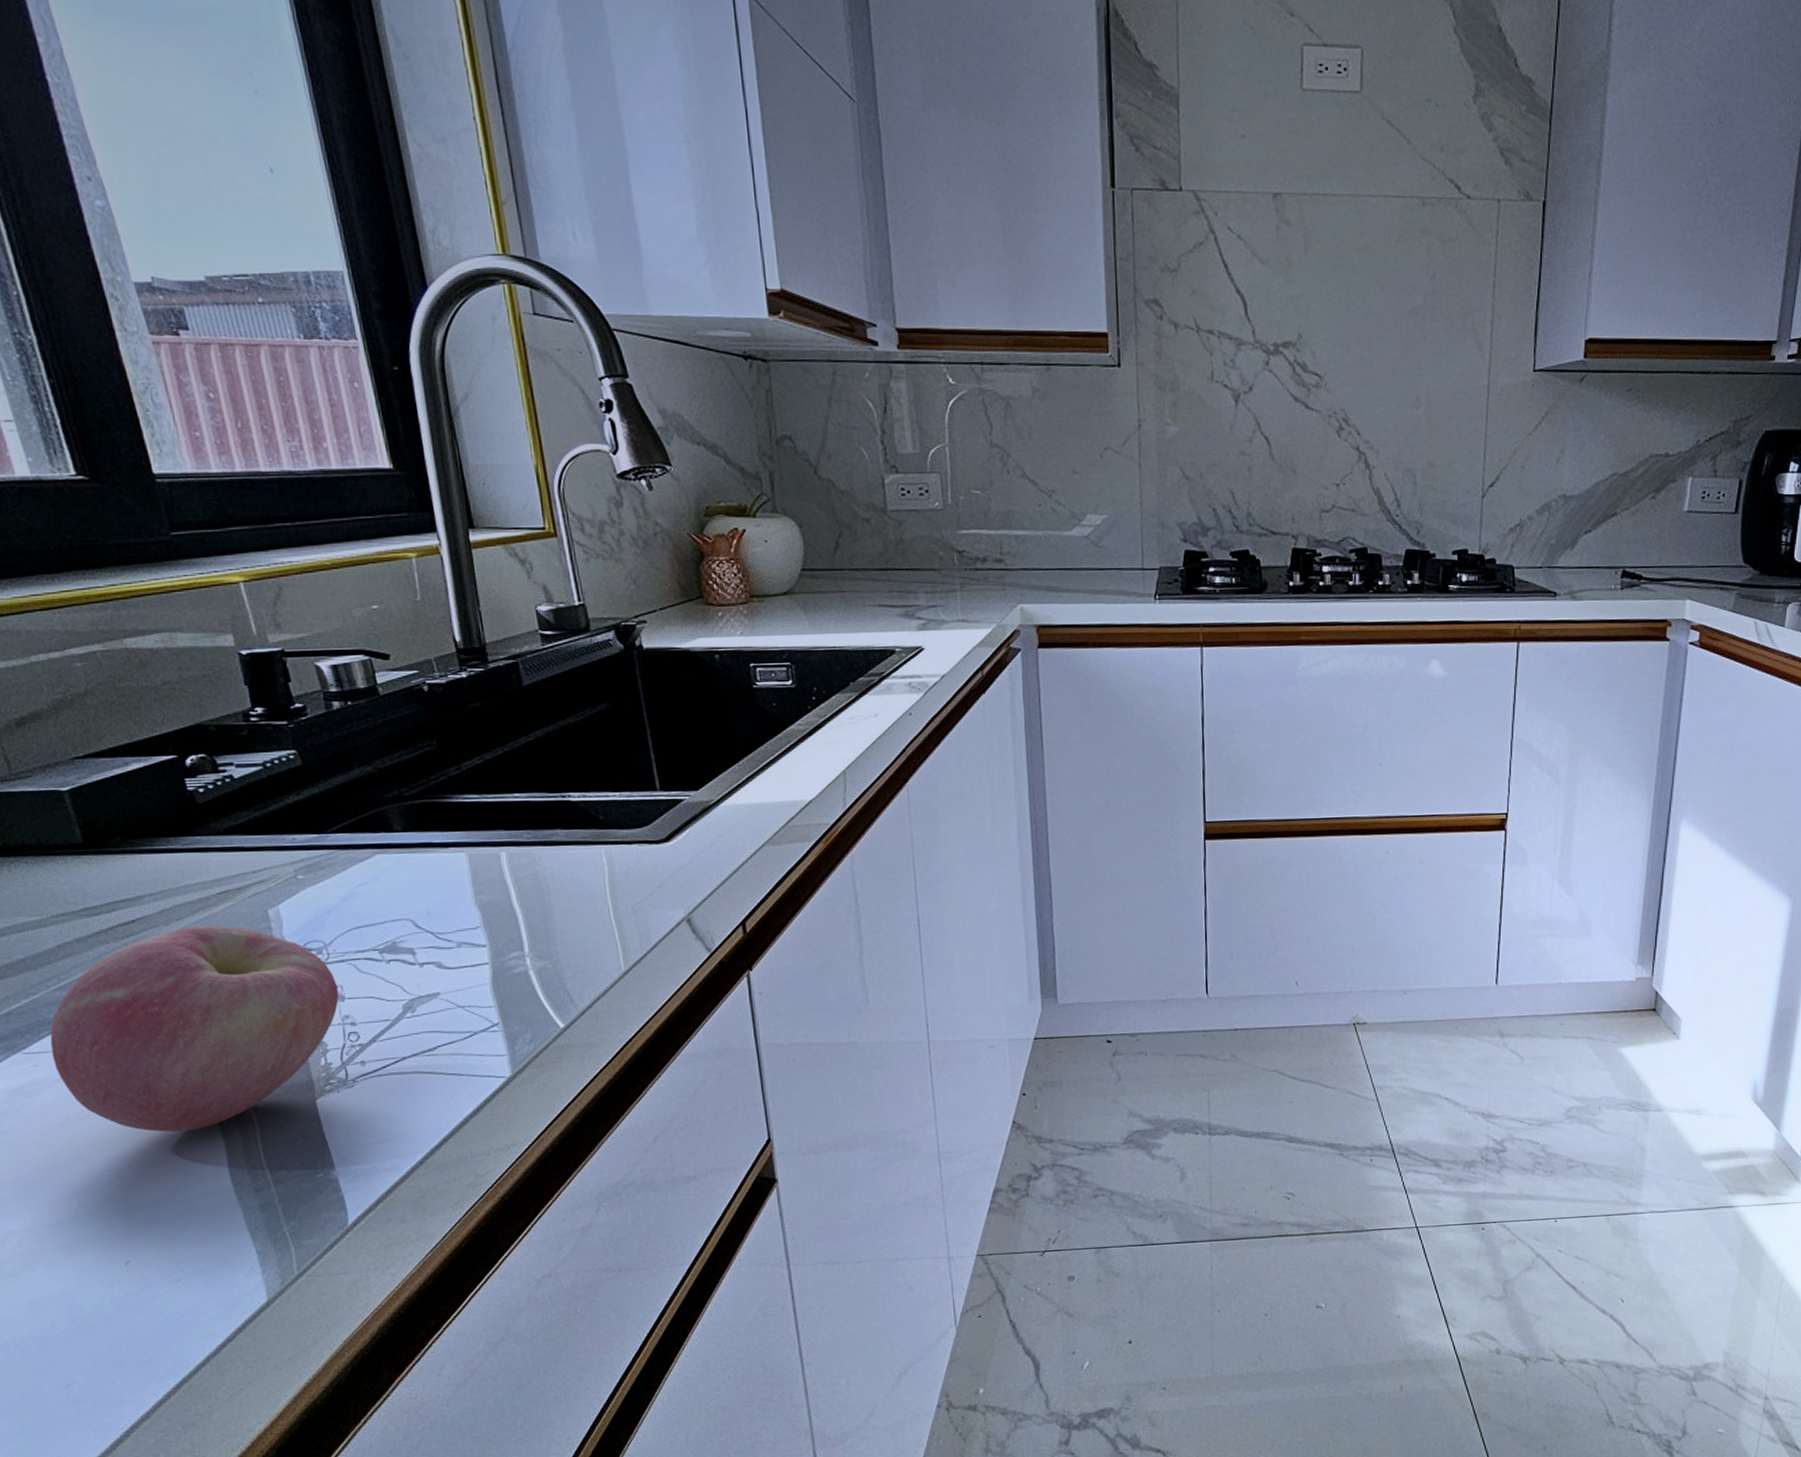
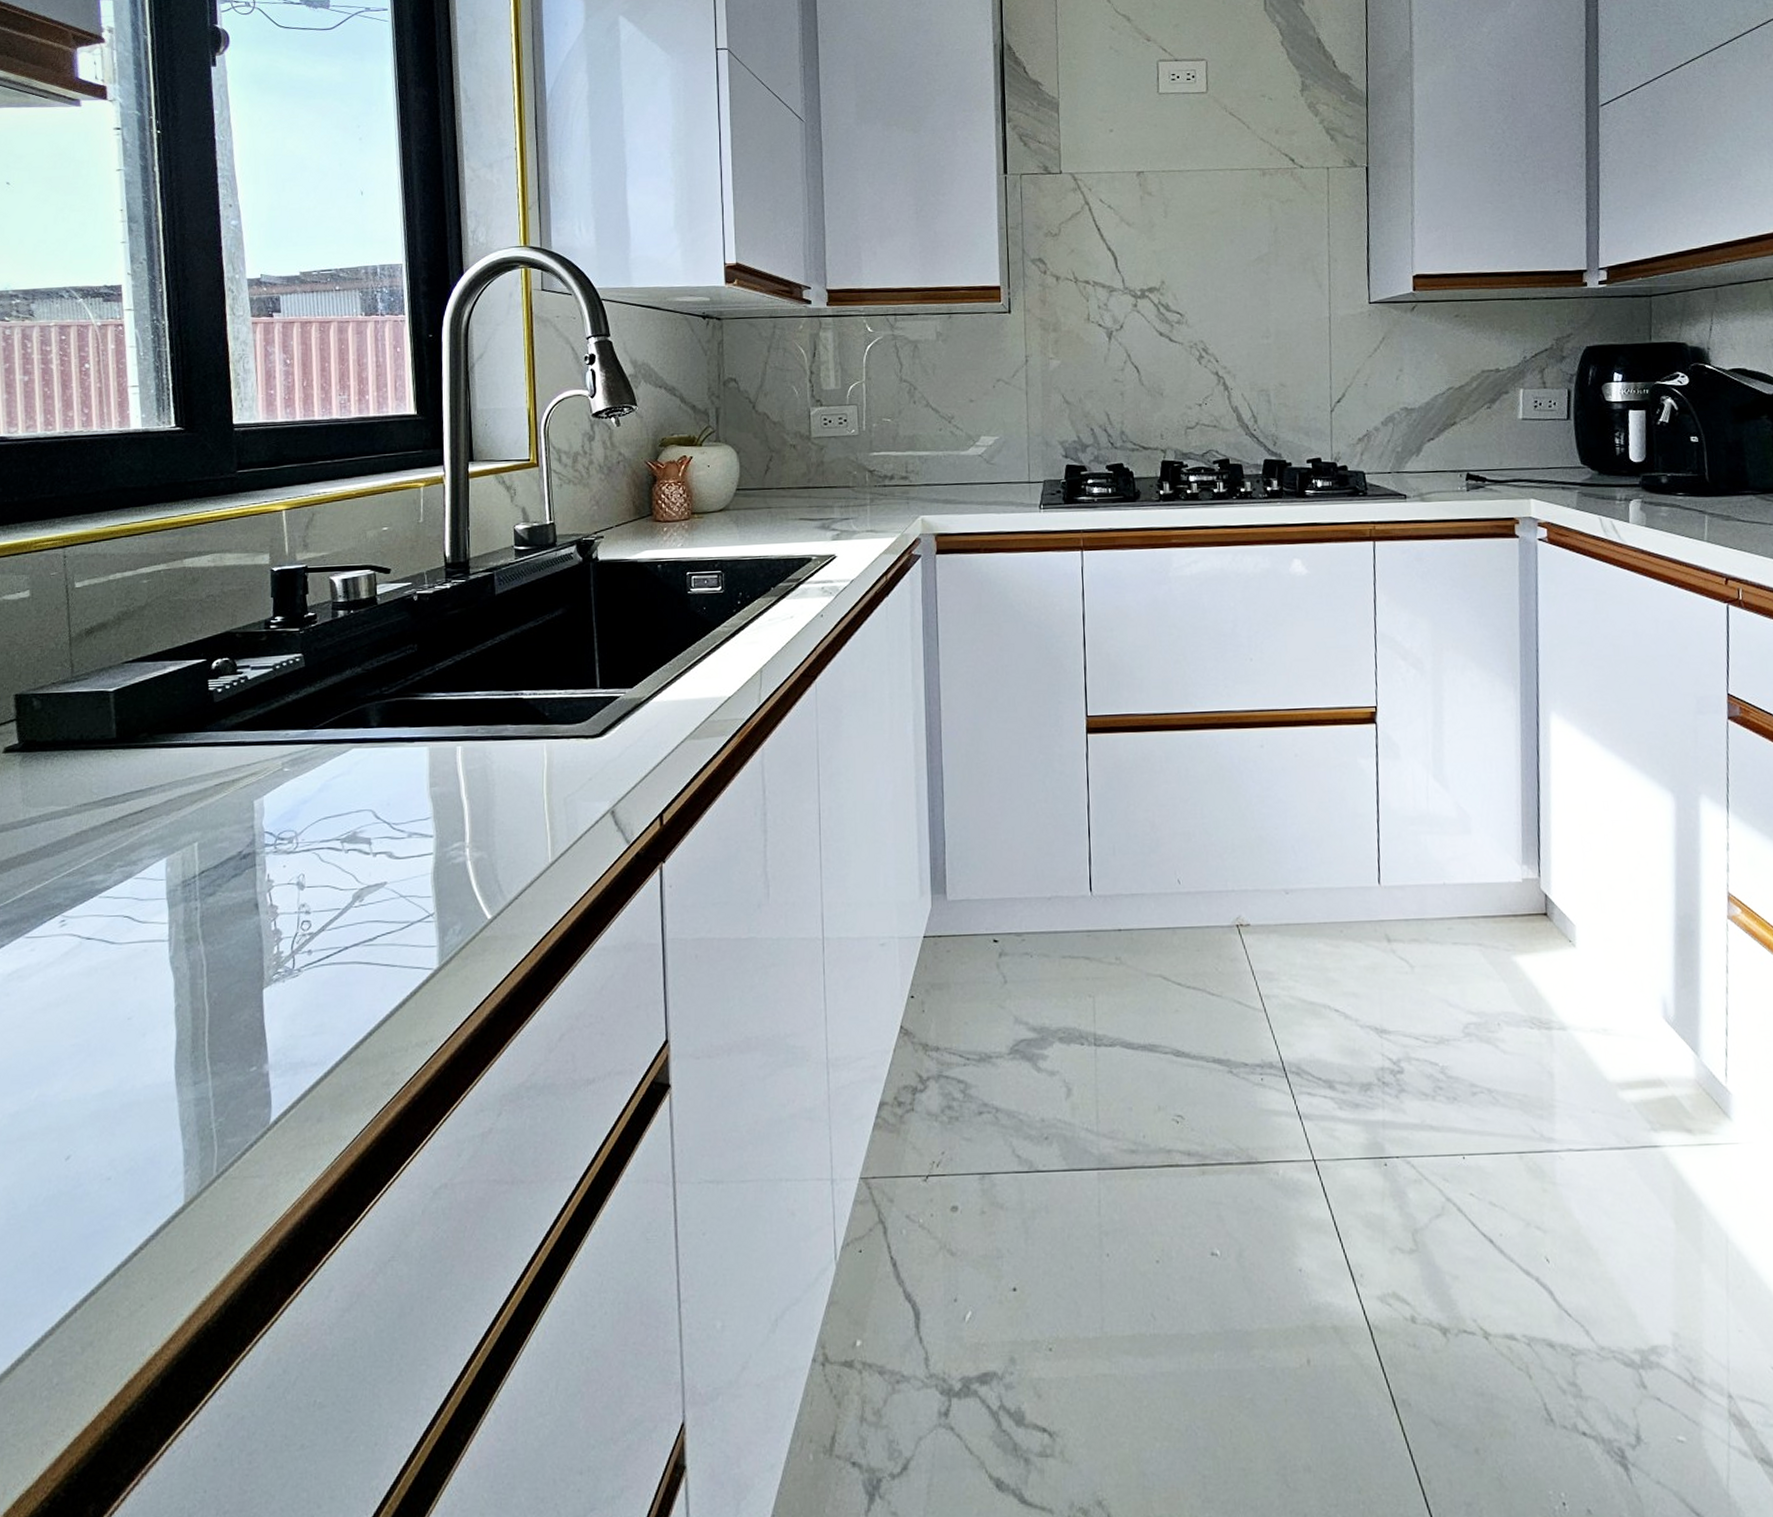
apple: present [50,925,339,1132] -> none [48,815,301,1020]

